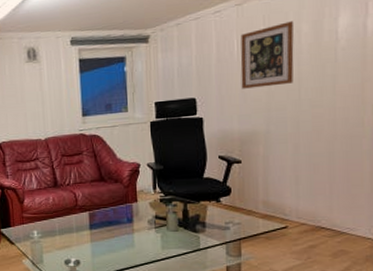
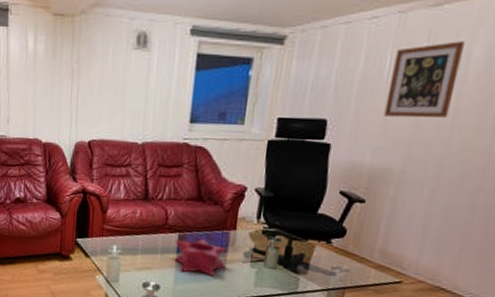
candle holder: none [87,214,135,247] -> present [175,239,229,278]

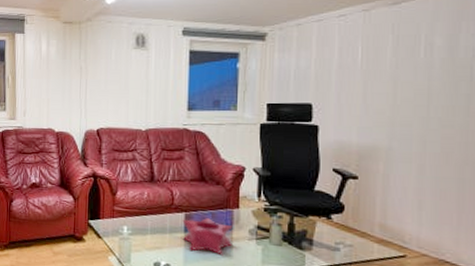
wall art: present [384,41,464,118] -> none [363,33,425,100]

